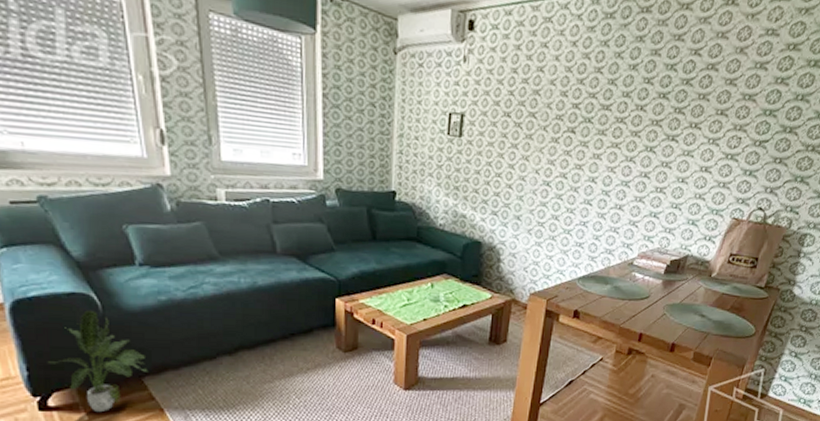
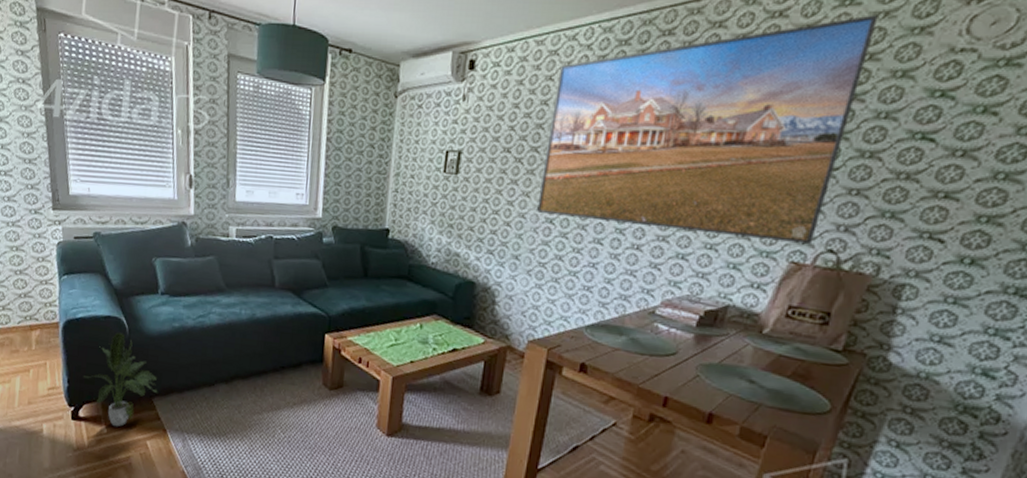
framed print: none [535,10,801,204] -> present [537,15,878,245]

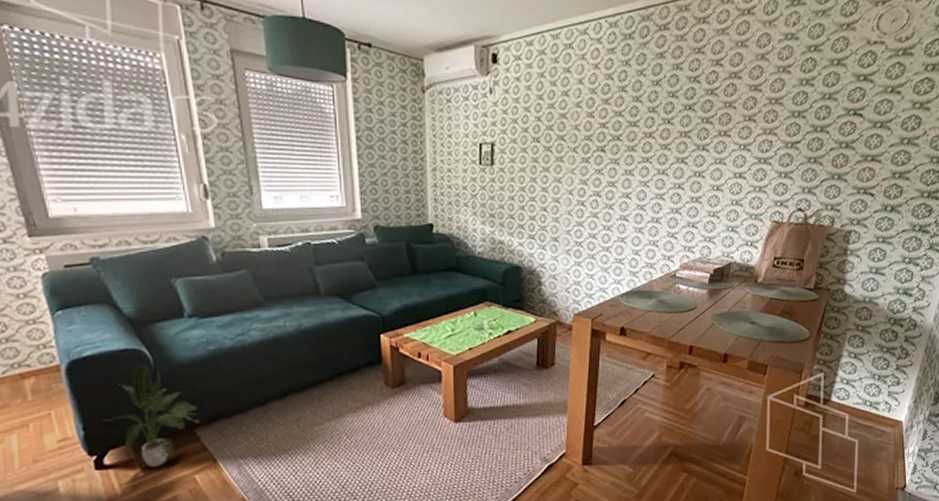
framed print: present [537,15,878,245] -> none [569,13,818,206]

